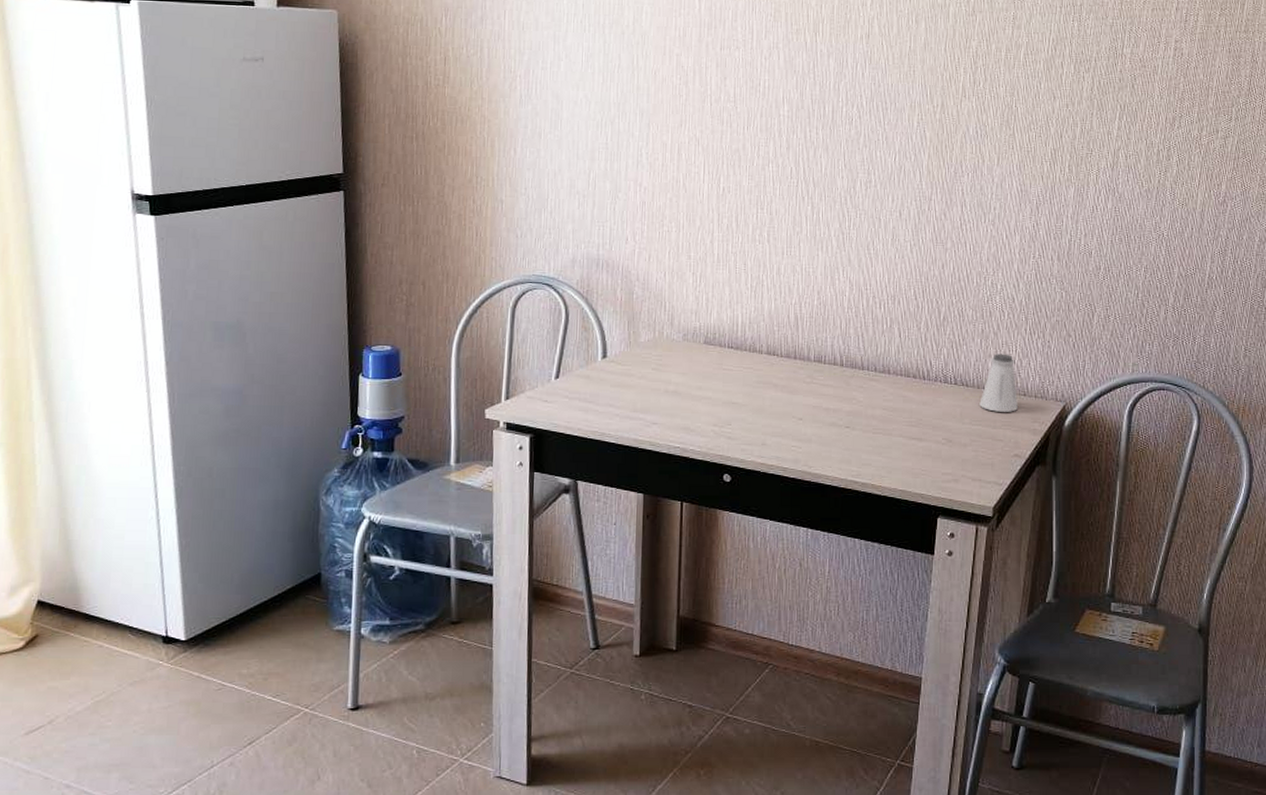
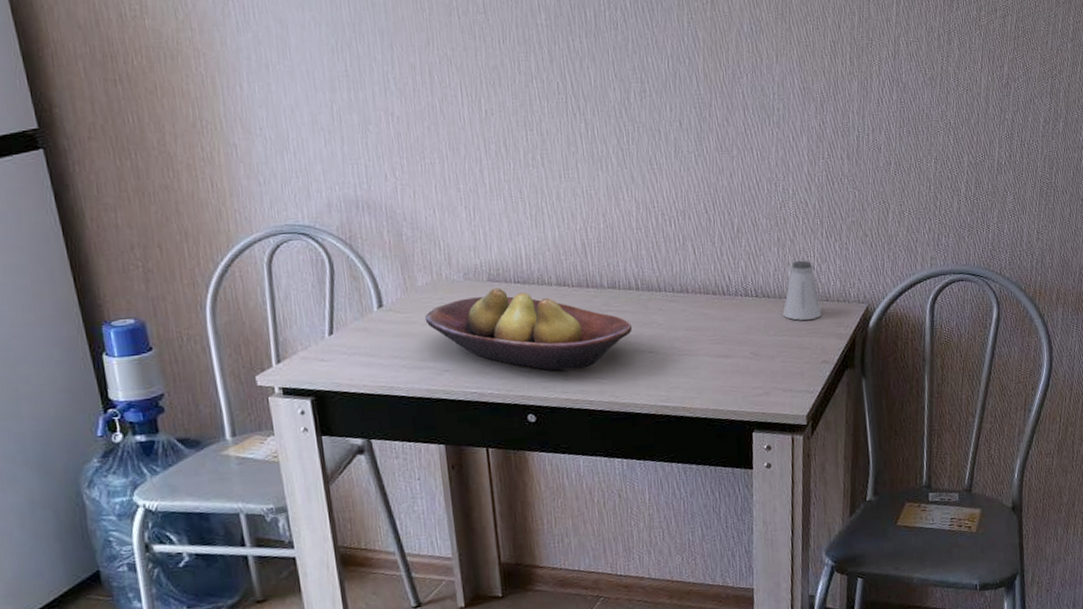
fruit bowl: none [642,351,833,435] -> present [425,287,633,371]

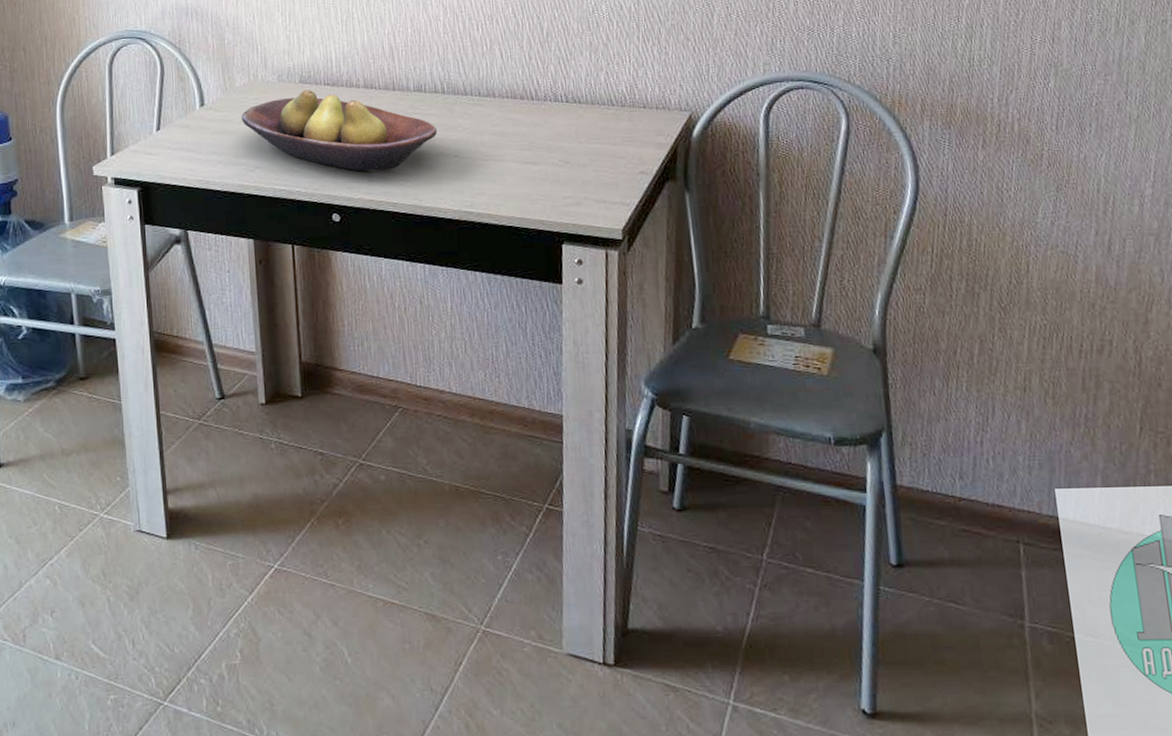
saltshaker: present [783,260,822,321] -> none [595,65,639,128]

